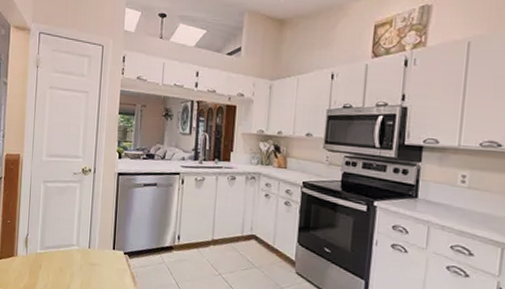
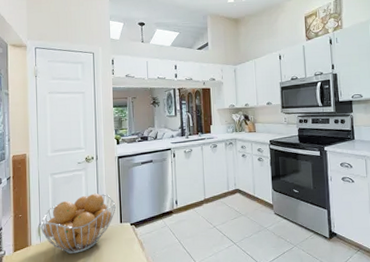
fruit basket: none [27,211,110,274] -> present [39,193,116,254]

